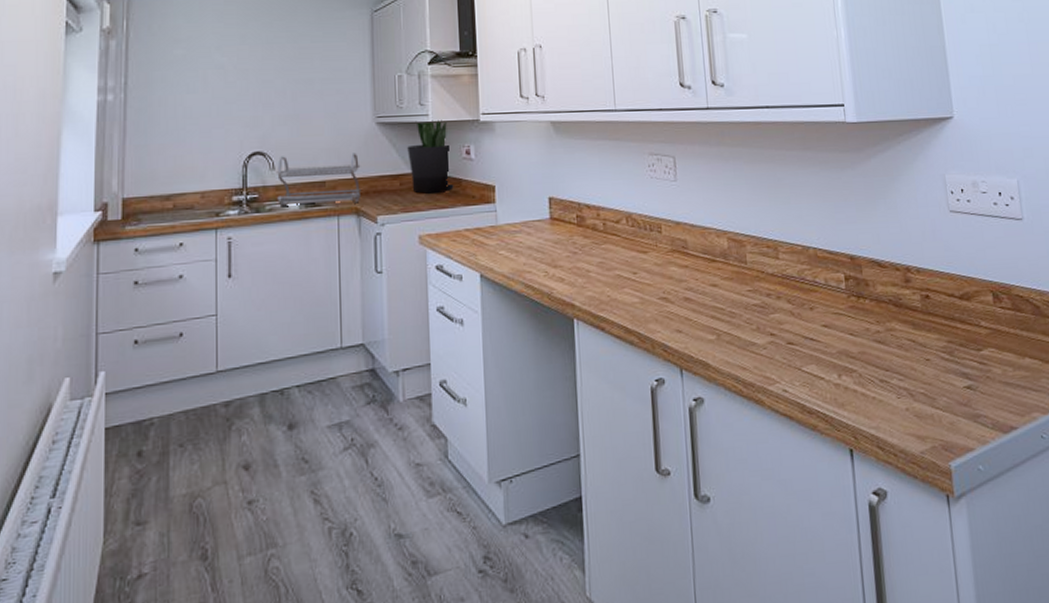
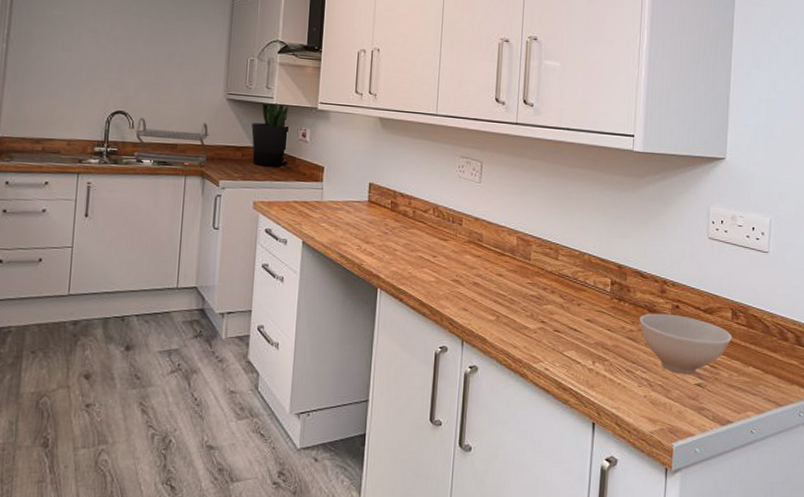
bowl: none [884,306,998,377] -> present [639,313,732,374]

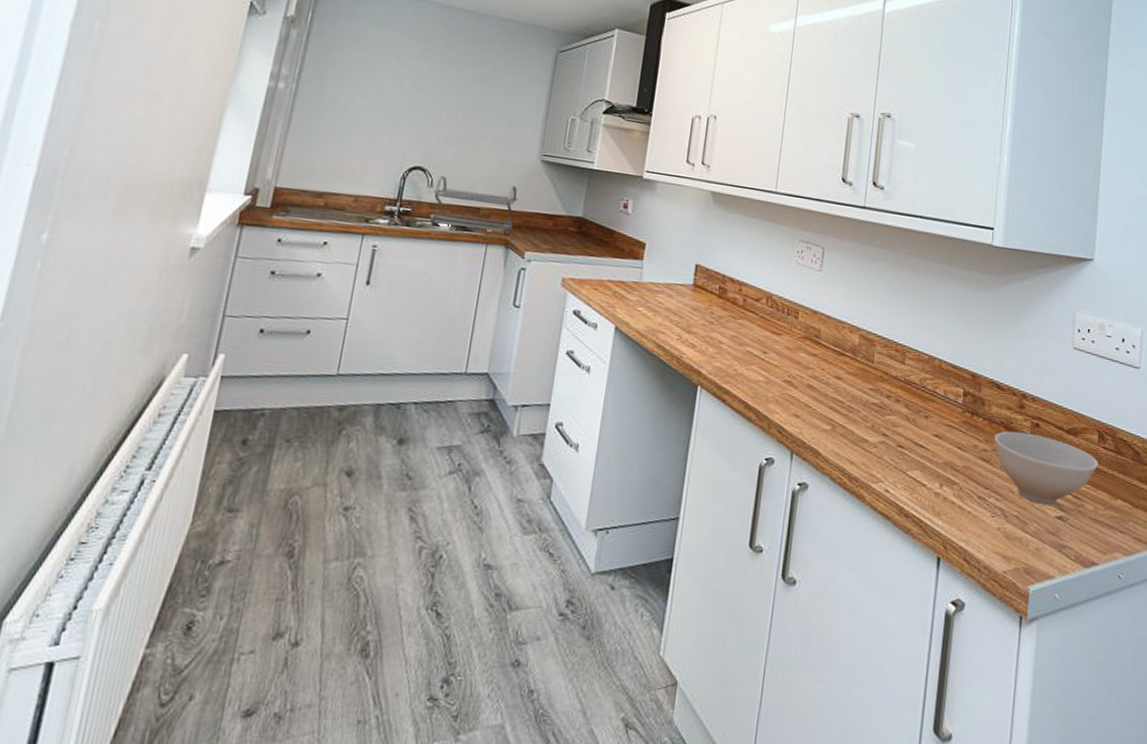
planter: present [251,101,289,168] -> none [564,166,610,241]

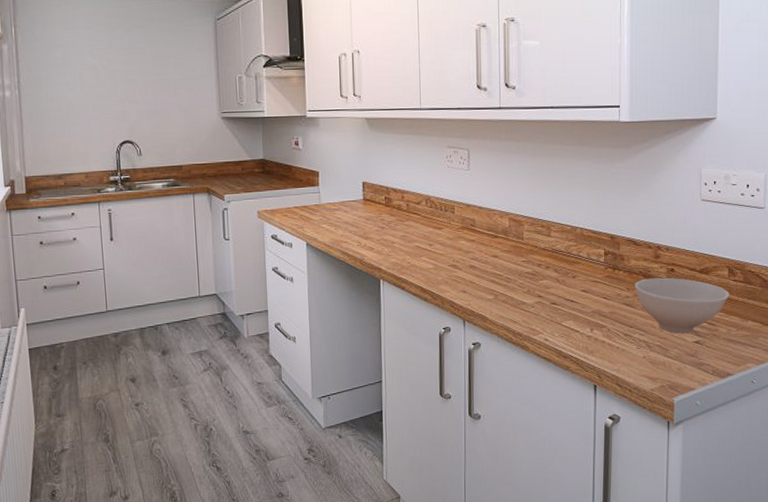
dish rack: present [429,175,518,235] -> none [143,142,211,186]

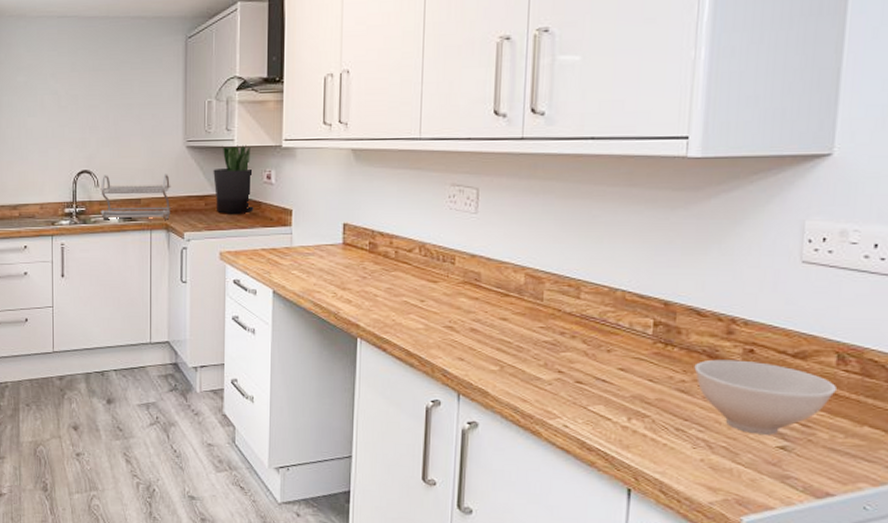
dish rack: none [143,142,211,186] -> present [101,174,171,220]
planter: none [247,115,285,177] -> present [213,145,254,214]

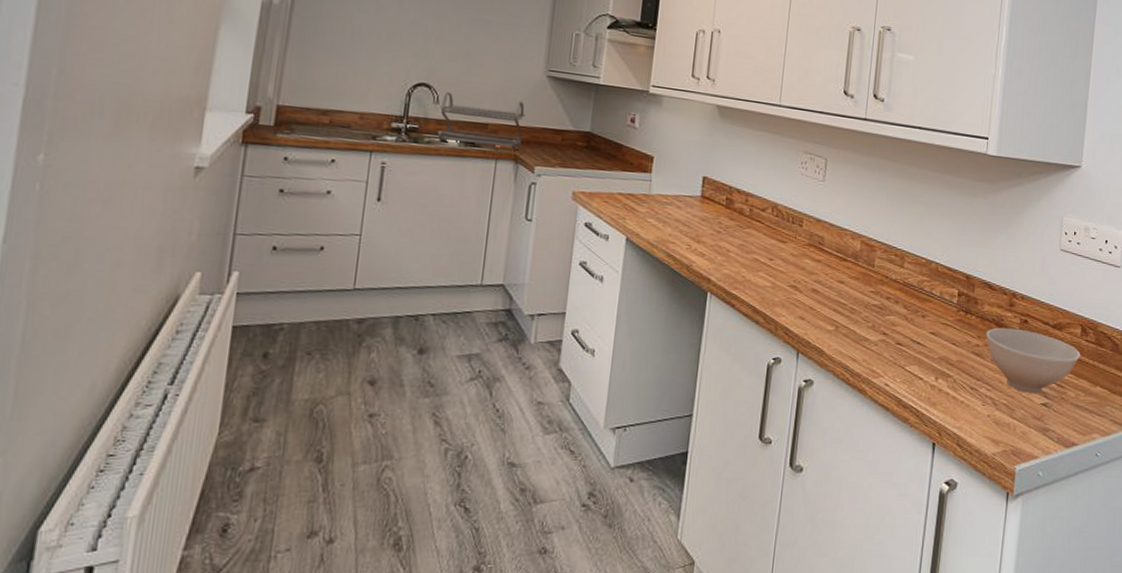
planter: present [213,145,254,214] -> none [573,81,617,155]

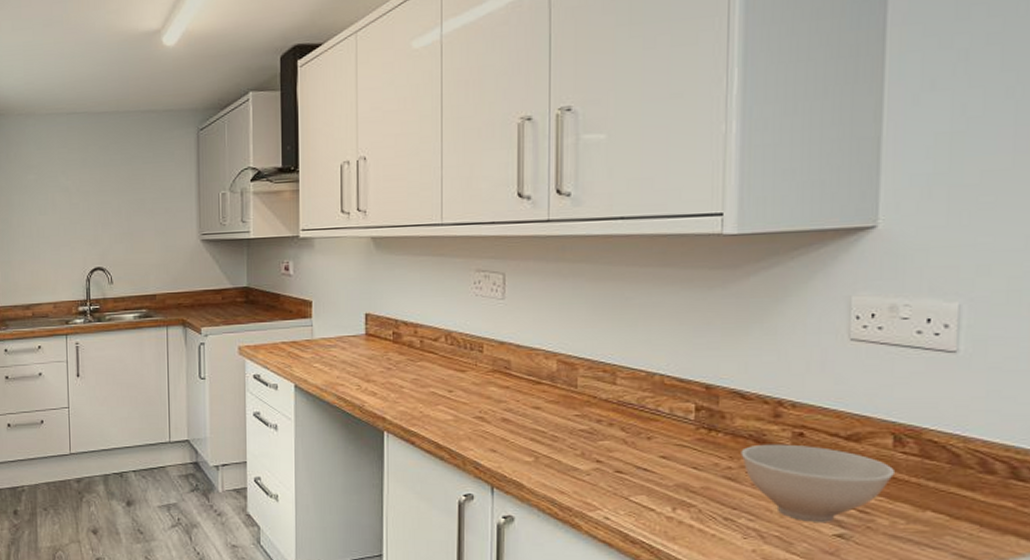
dish rack: present [437,91,526,151] -> none [114,268,188,318]

